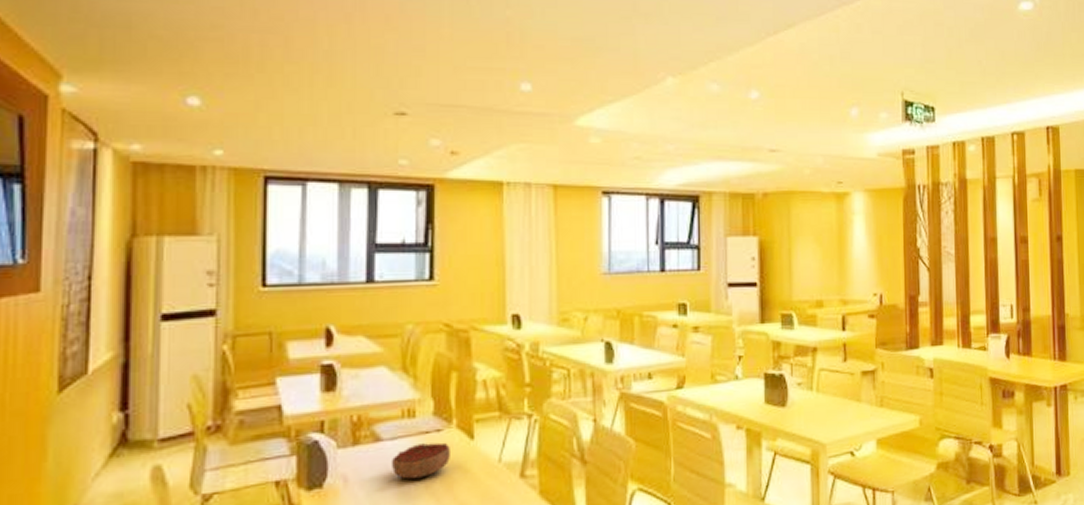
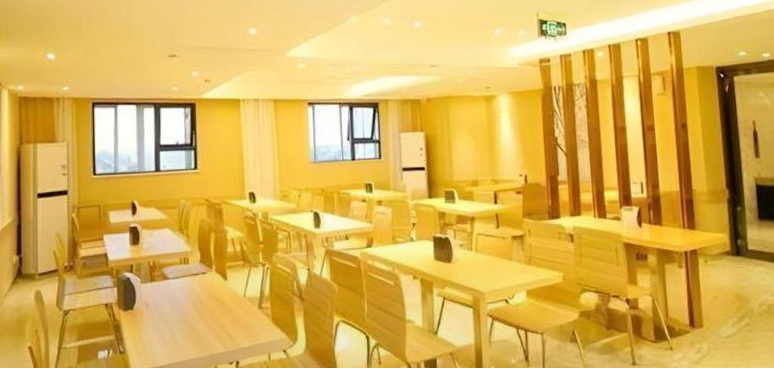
decorative bowl: present [391,442,450,479] -> none [174,281,212,306]

